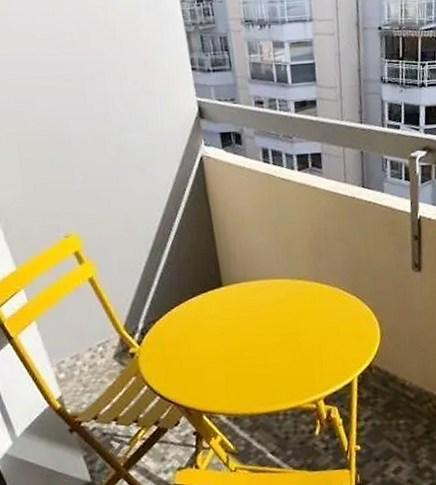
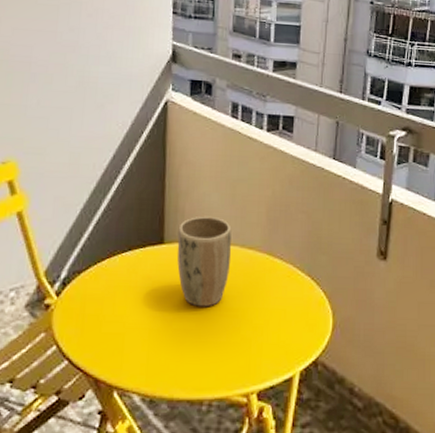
plant pot: none [233,256,284,336] -> present [177,216,232,307]

